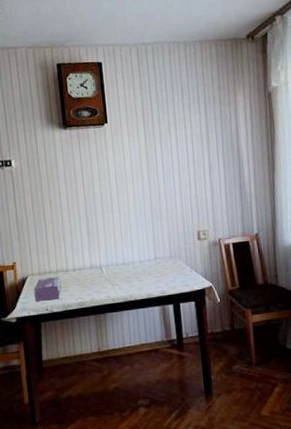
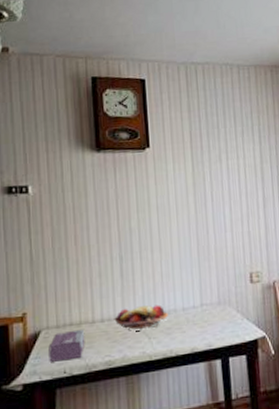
fruit basket: none [83,257,127,279] -> present [114,305,168,331]

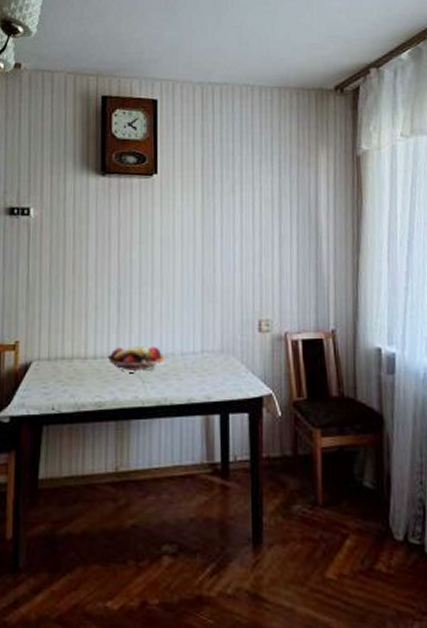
tissue box: present [48,329,85,362] -> none [38,364,76,396]

